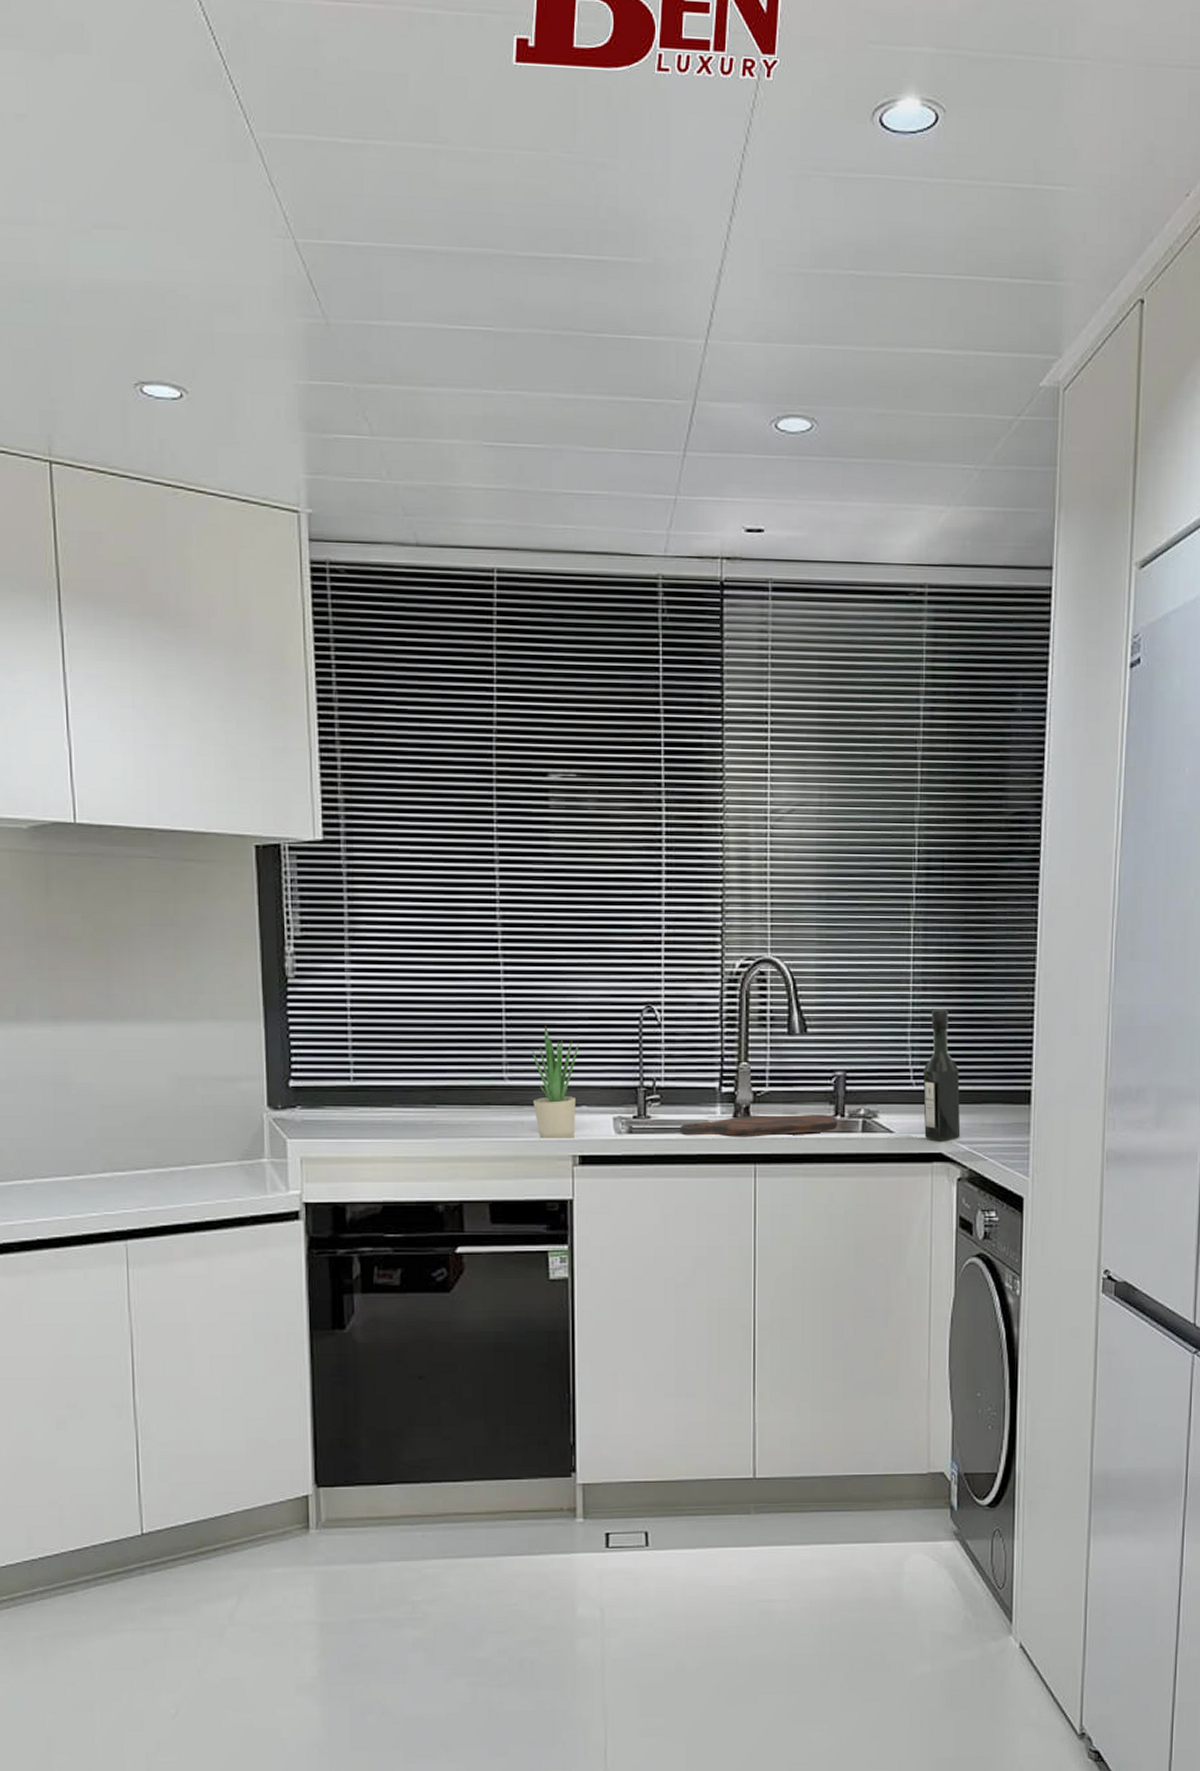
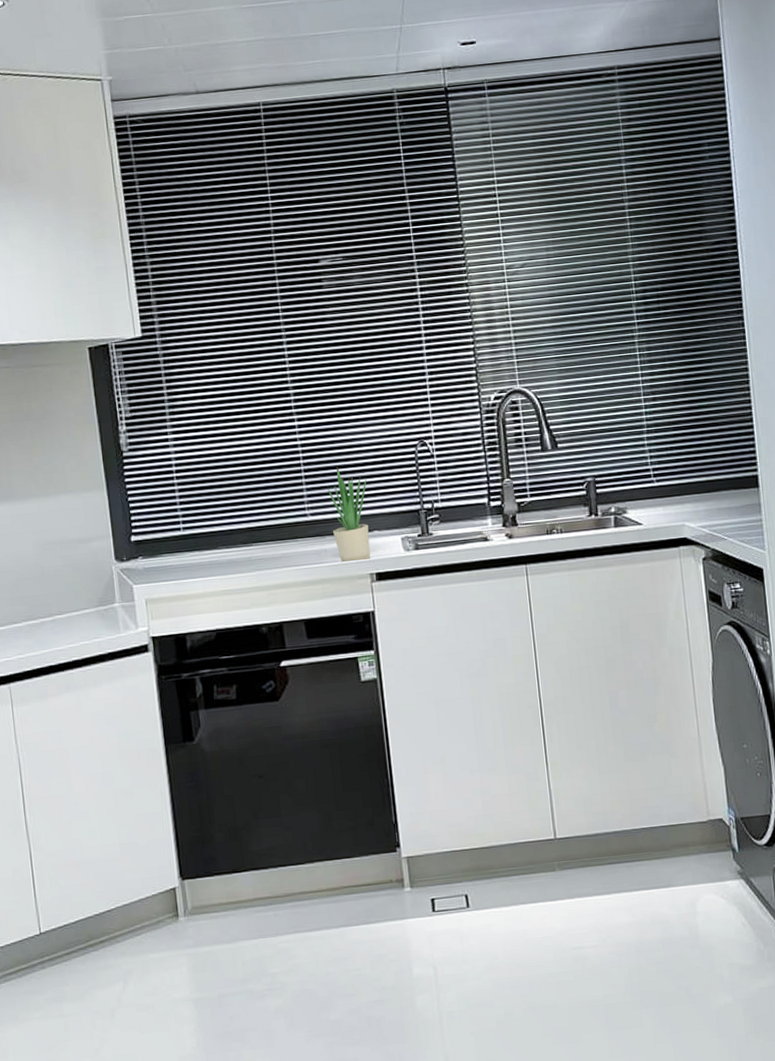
cutting board: present [679,1114,838,1137] -> none [458,515,593,547]
bottle: present [922,1009,961,1142] -> none [661,414,701,528]

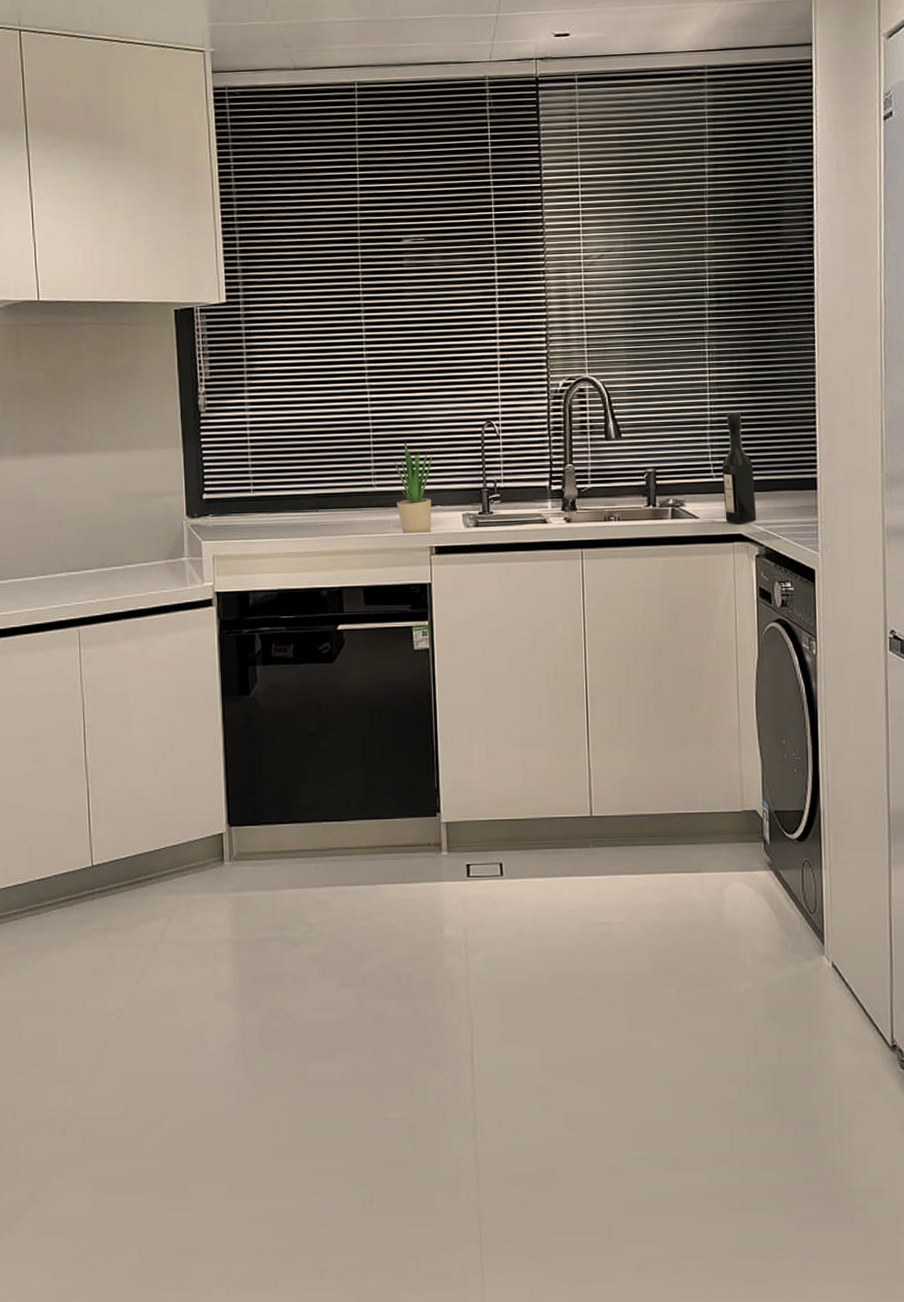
bottle: none [661,414,701,528] -> present [721,412,757,525]

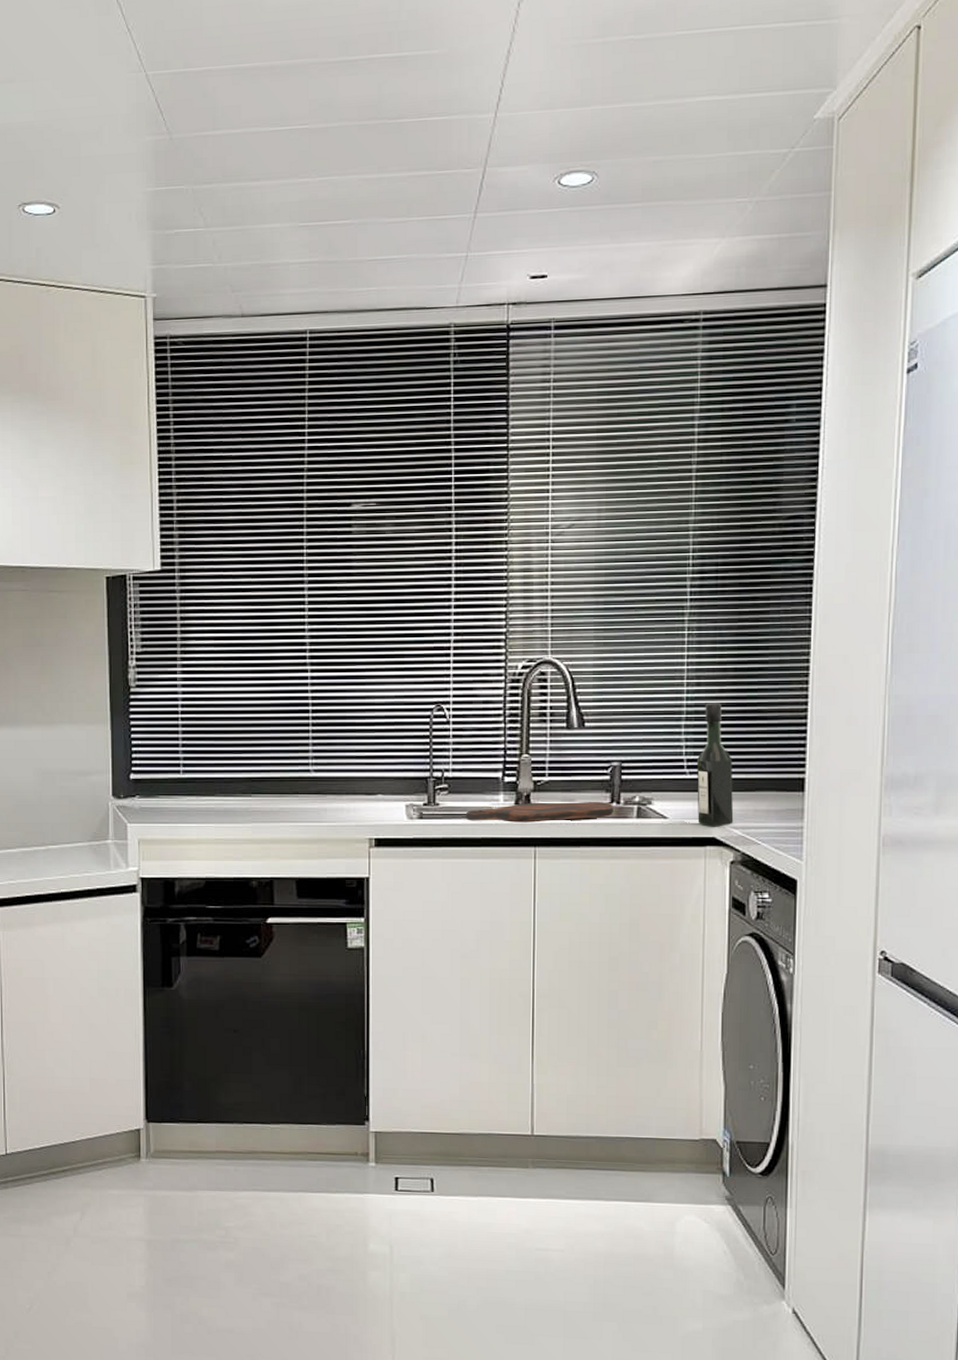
potted plant: present [394,440,433,535] -> none [334,723,376,825]
cutting board: none [517,504,651,527] -> present [465,801,614,823]

